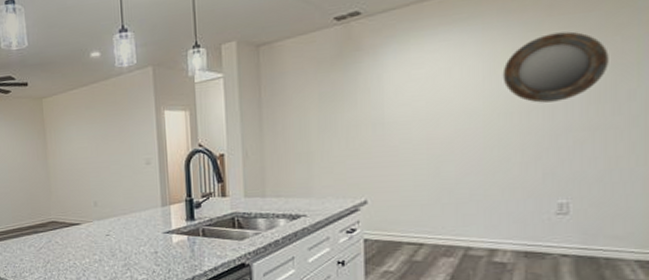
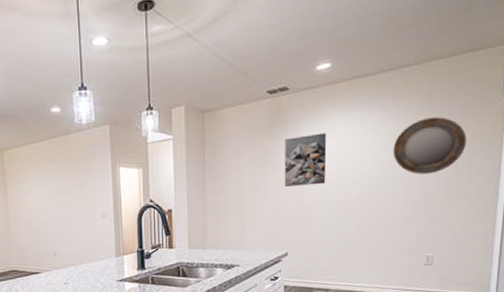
wall art: none [358,60,414,124] -> present [284,133,327,186]

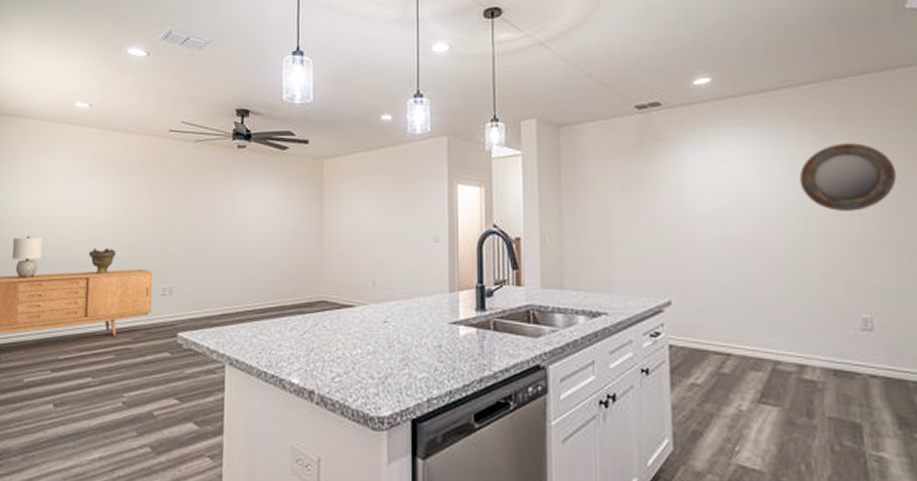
wall art: present [284,133,327,186] -> none [659,156,716,217]

